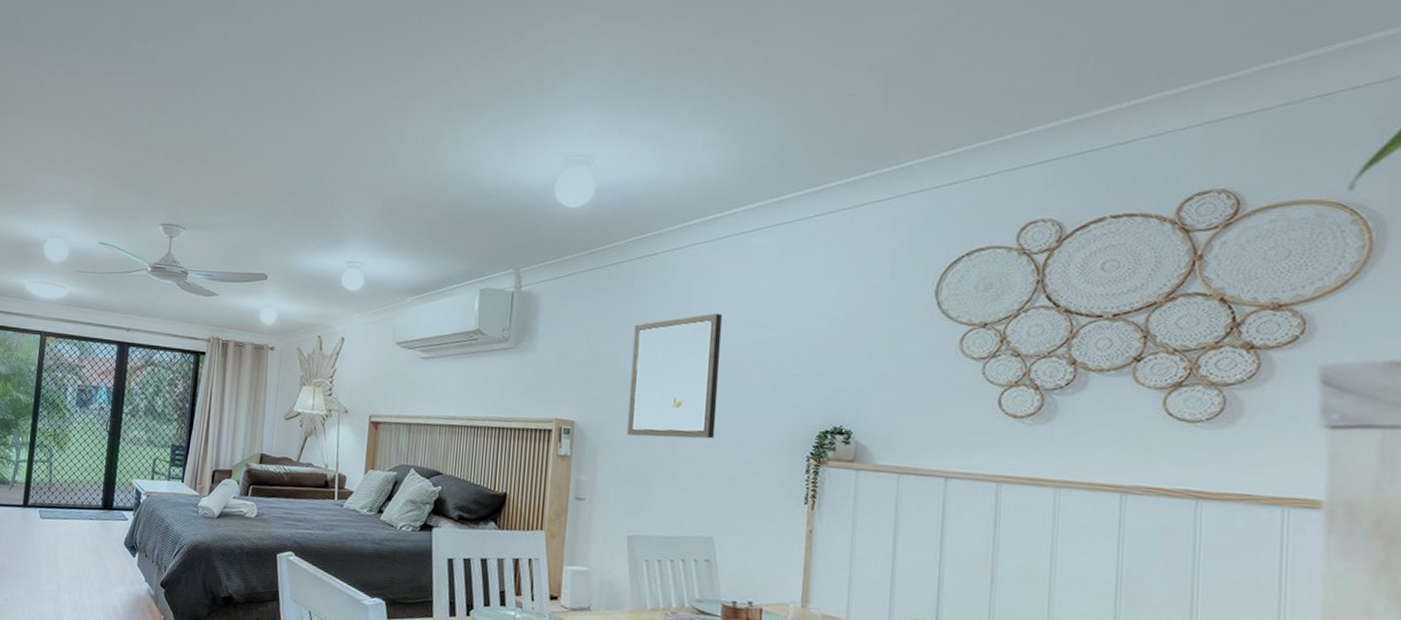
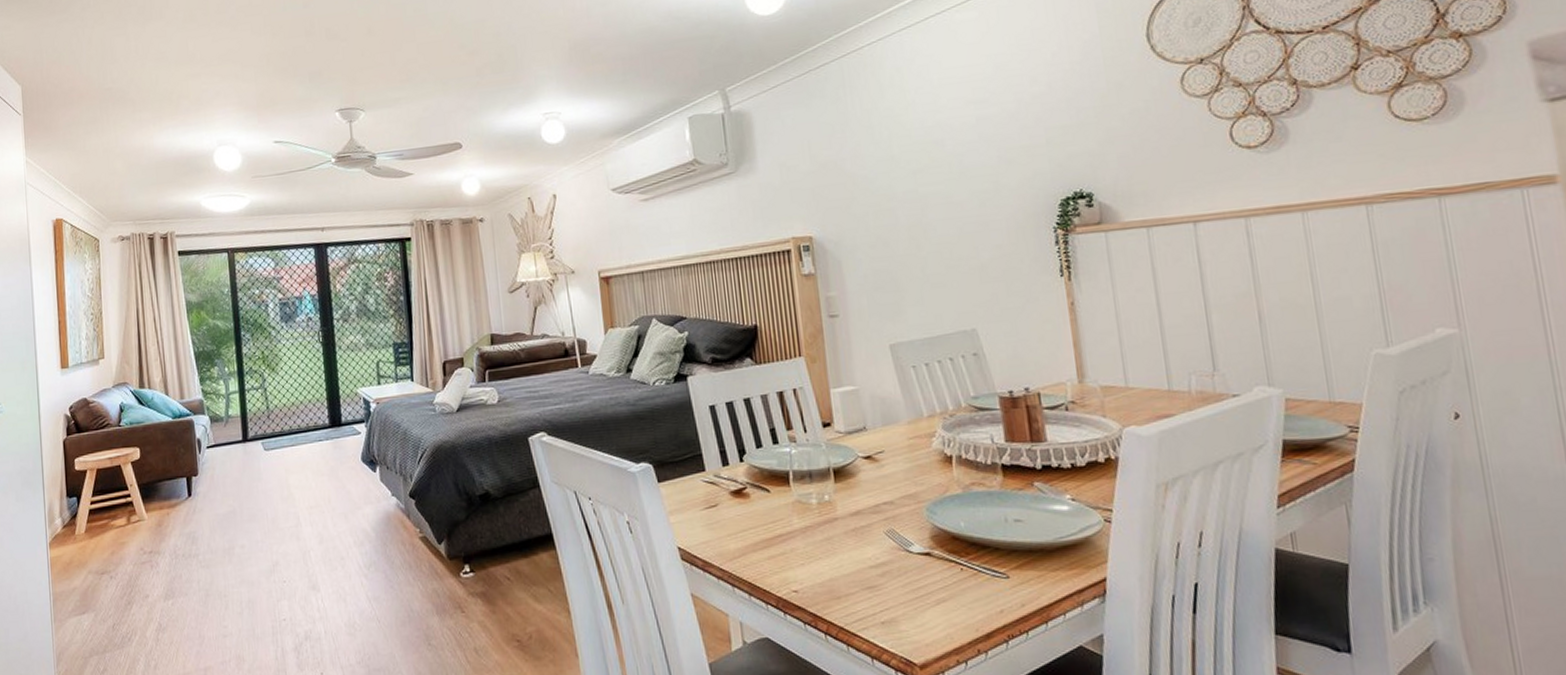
wall art: present [626,312,723,439] -> none [854,97,958,240]

